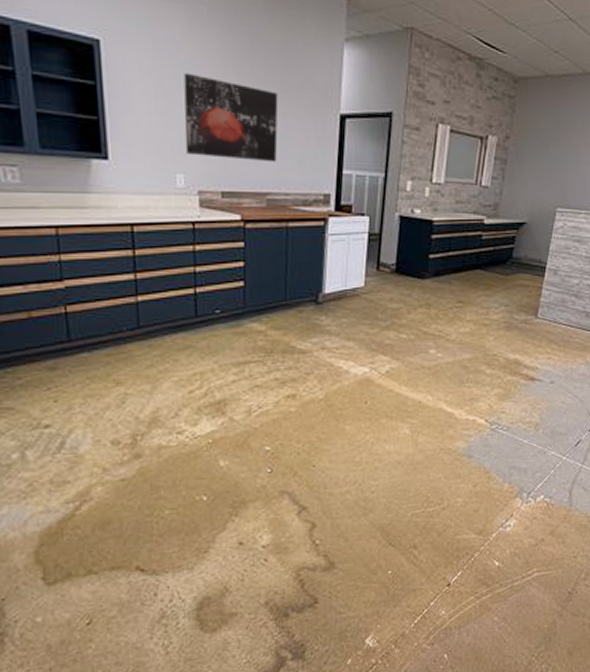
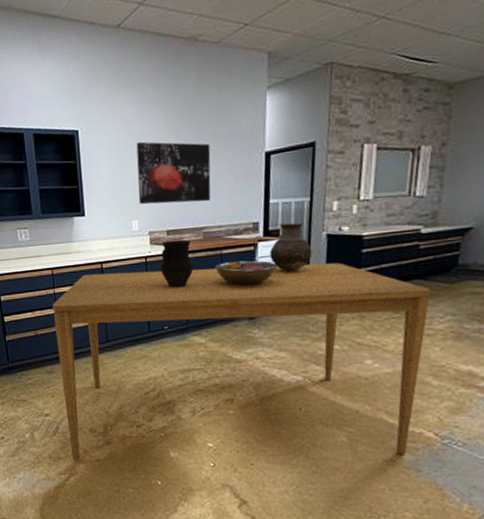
dining table: none [56,238,490,482] -> present [52,262,431,460]
pitcher: none [212,205,254,264] -> present [160,239,194,288]
fruit bowl: none [278,237,349,265] -> present [214,260,278,286]
vase: none [341,199,385,254] -> present [269,222,313,272]

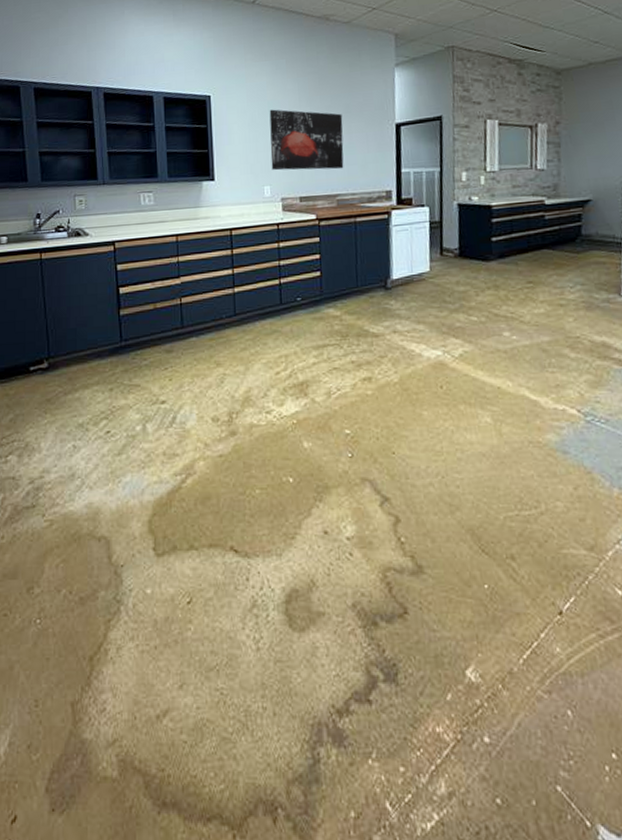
dining table: present [52,262,431,460] -> none [175,232,560,456]
pitcher: present [160,239,194,288] -> none [293,206,328,257]
fruit bowl: present [214,260,278,286] -> none [348,228,412,254]
vase: present [269,222,313,272] -> none [403,191,445,241]

